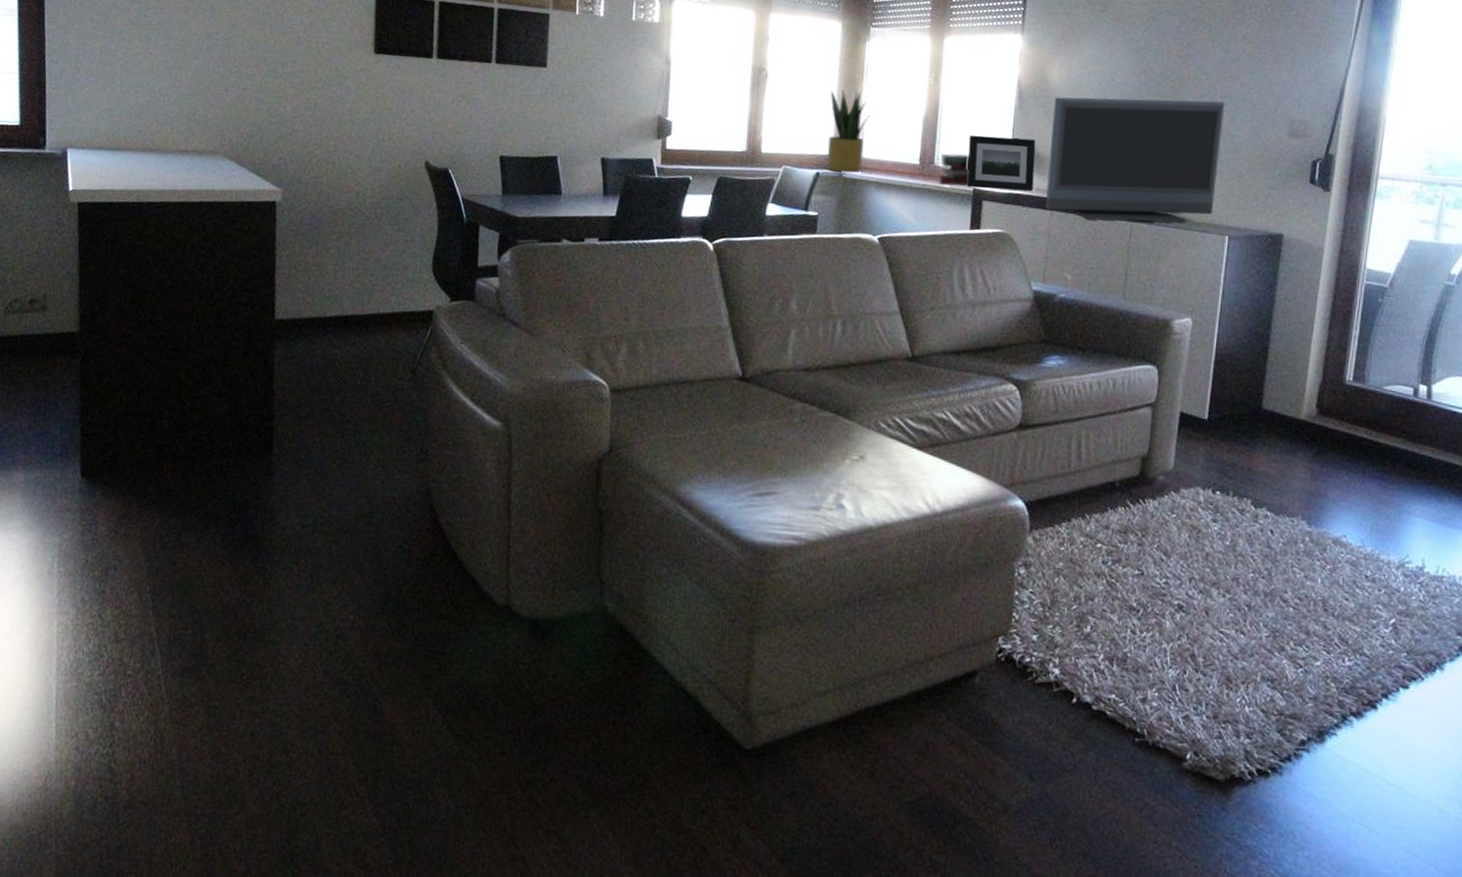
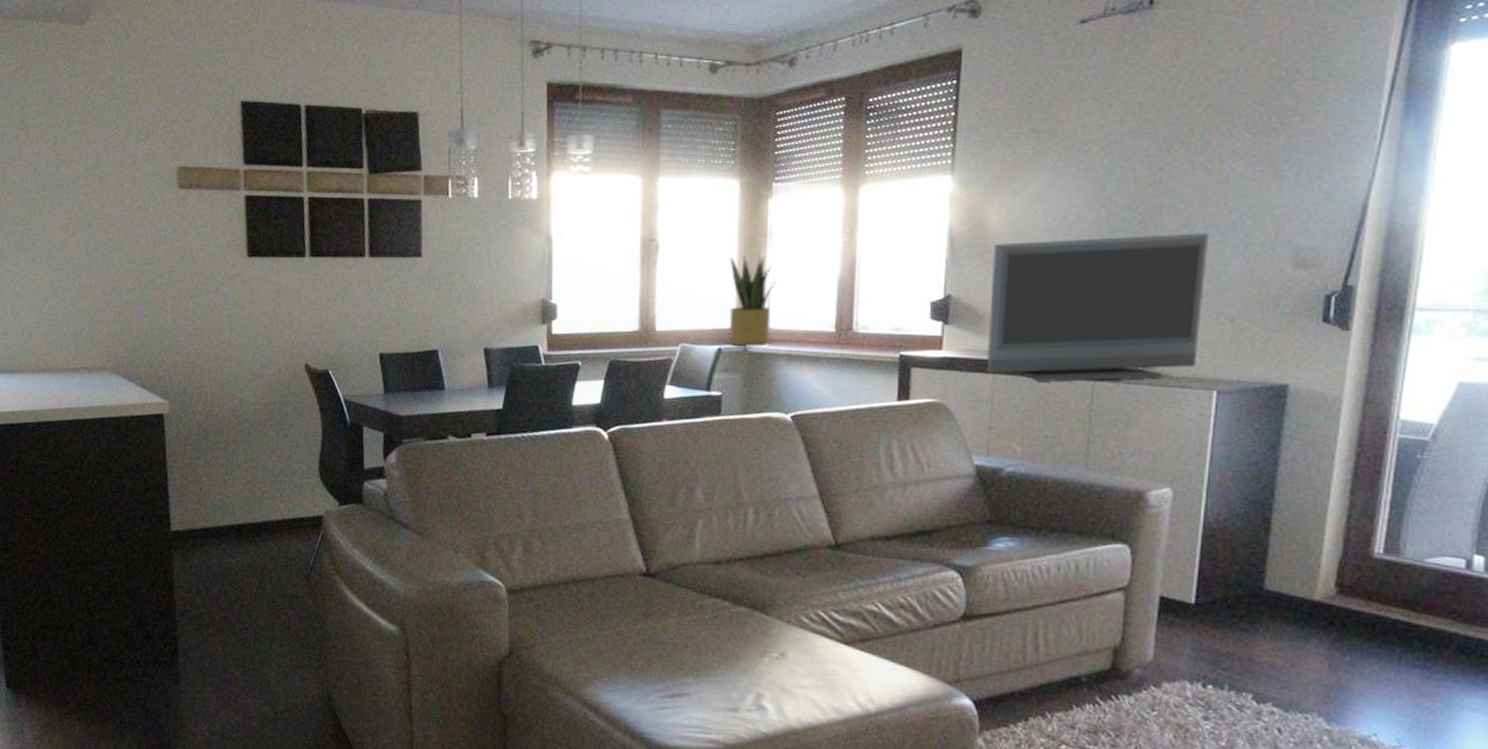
books: present [938,153,970,187] -> none [858,316,894,354]
picture frame: present [966,135,1035,192] -> none [891,294,973,354]

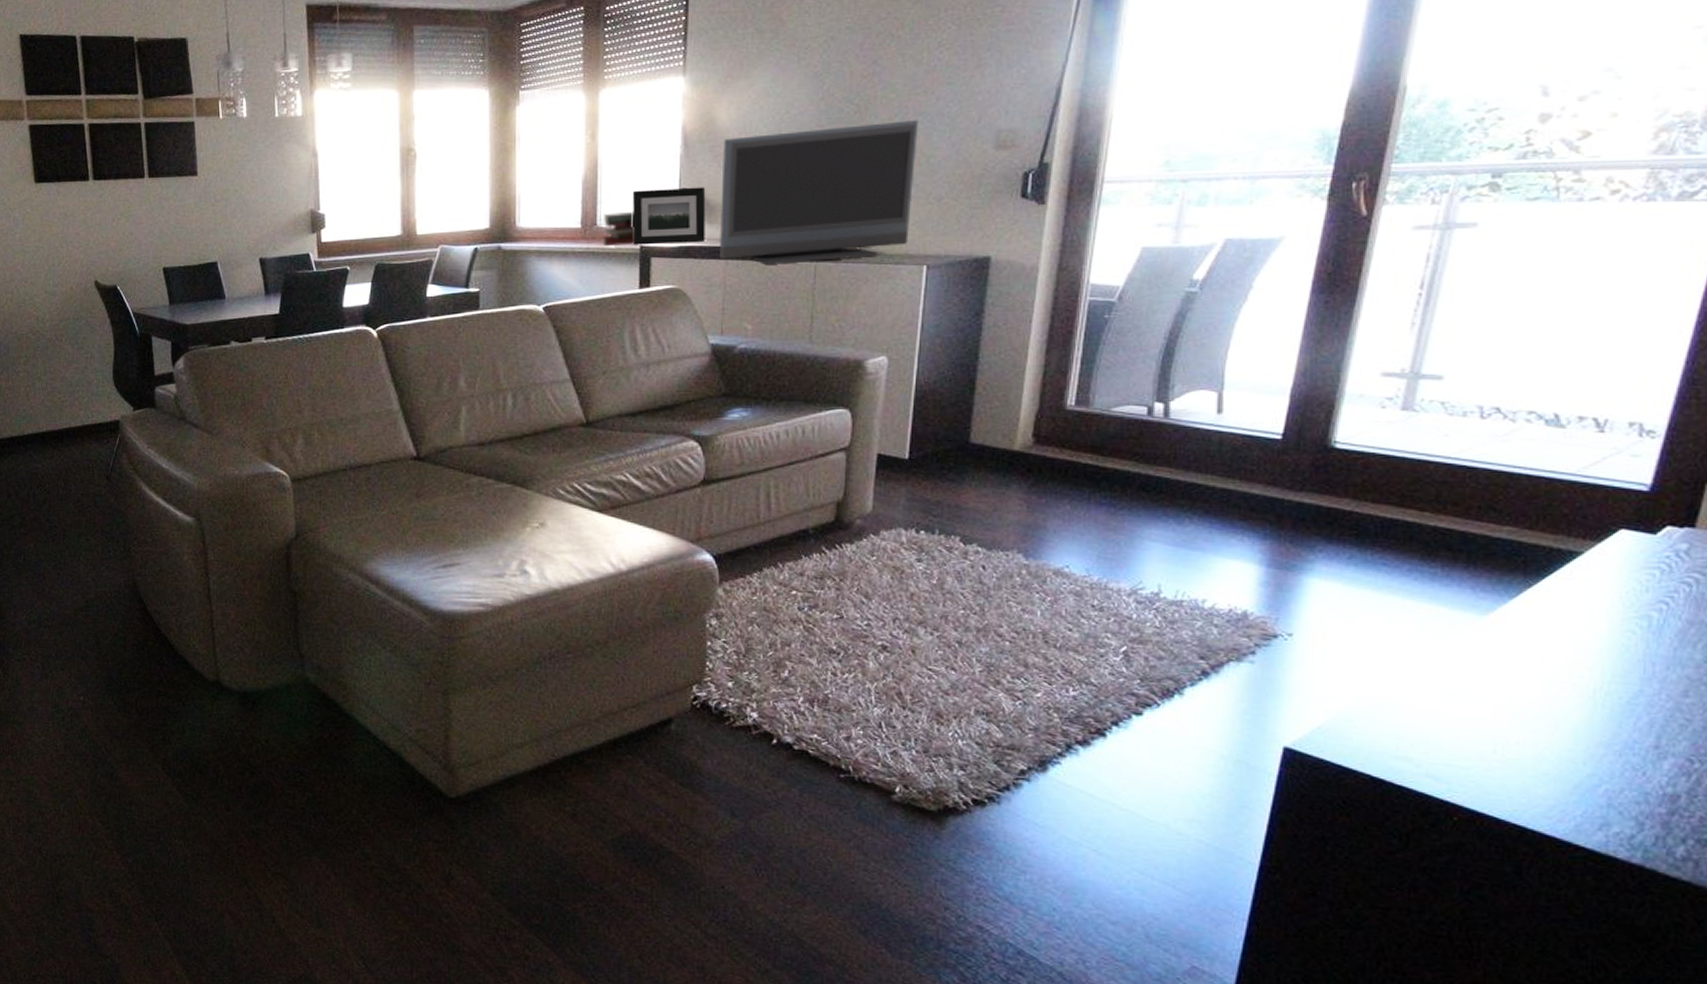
planter: present [729,252,777,347] -> none [482,157,526,245]
books: none [858,316,894,354] -> present [602,211,634,247]
picture frame: none [891,294,973,354] -> present [632,187,706,245]

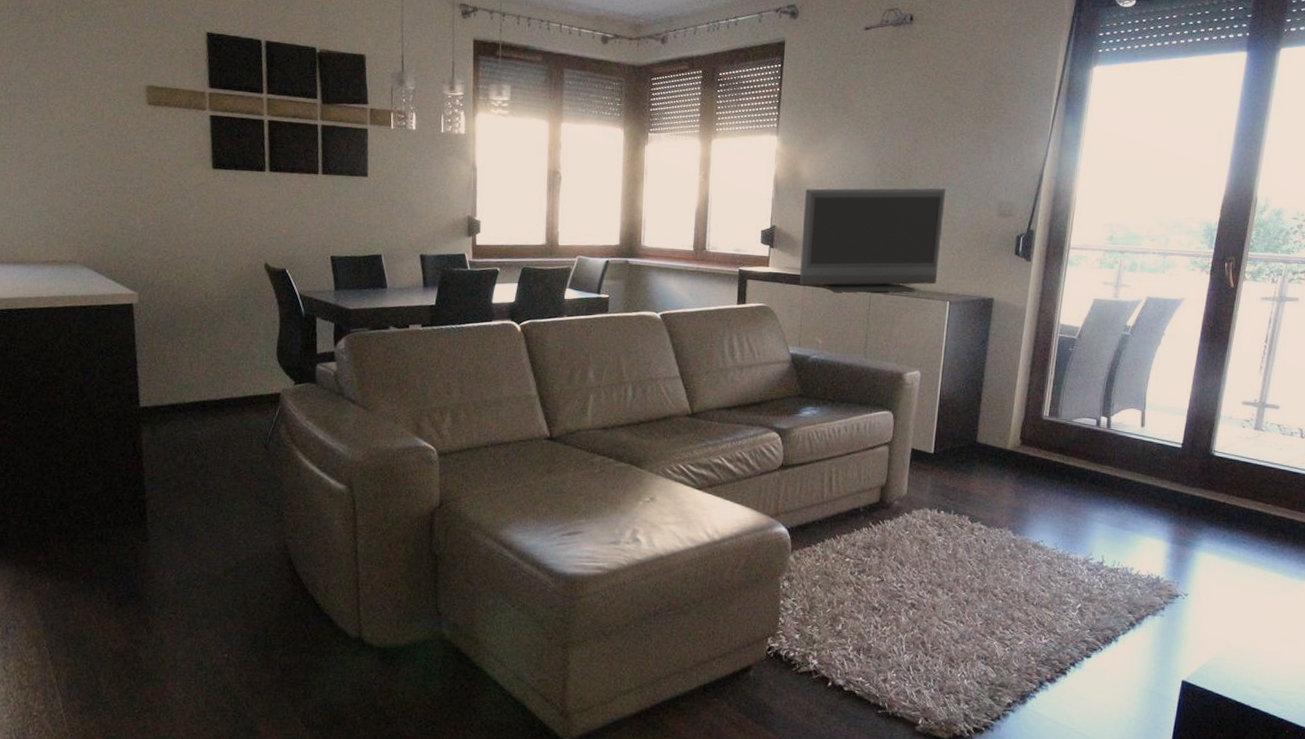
books: present [602,211,634,247] -> none [709,240,736,269]
picture frame: present [632,187,706,245] -> none [733,223,790,271]

